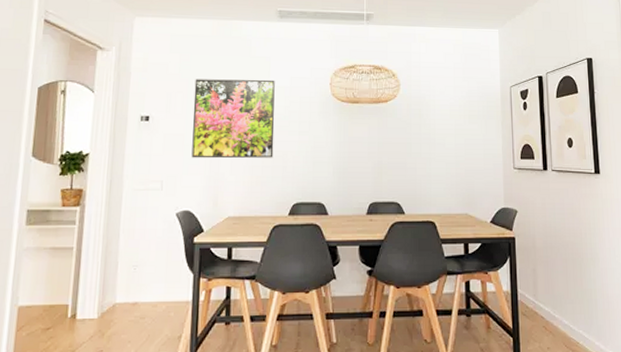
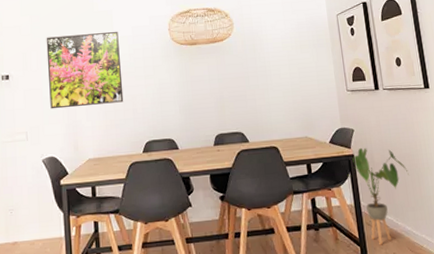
house plant: none [506,230,571,338] -> present [348,147,409,245]

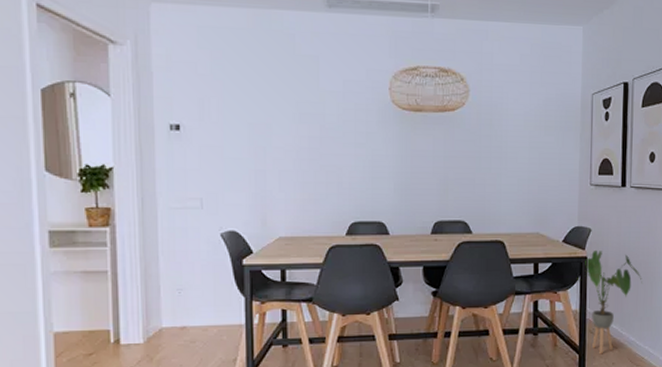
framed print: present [46,31,124,109] -> none [230,81,327,174]

